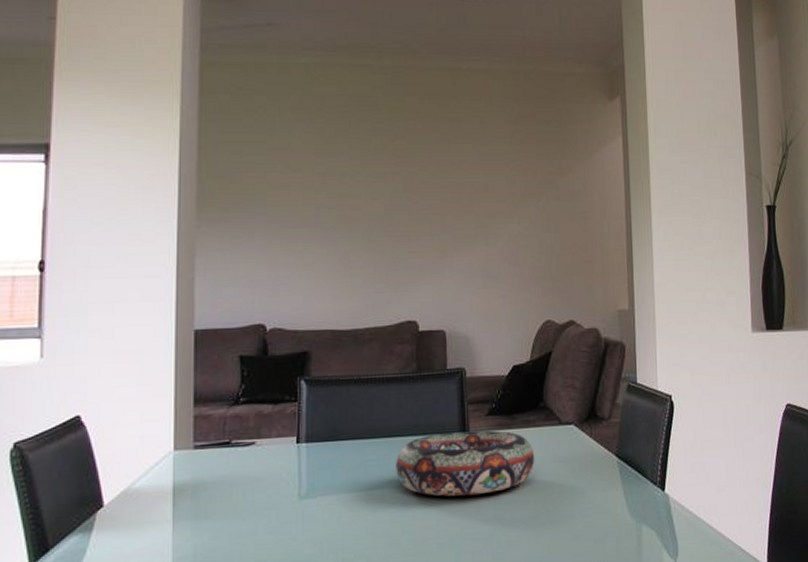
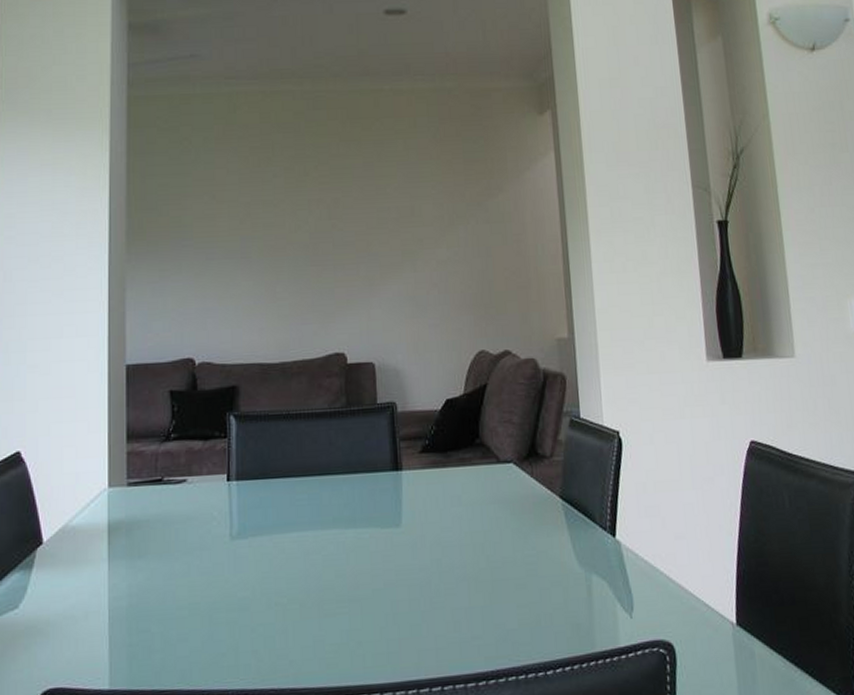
decorative bowl: present [396,430,535,497] -> none [327,468,473,540]

